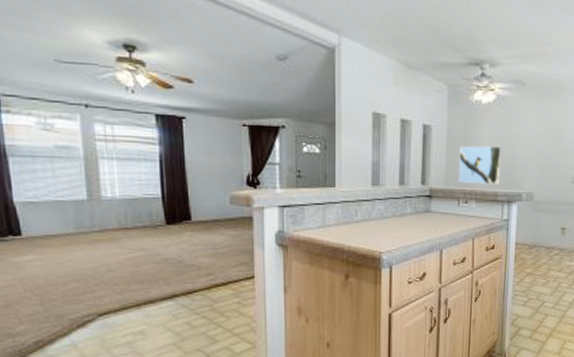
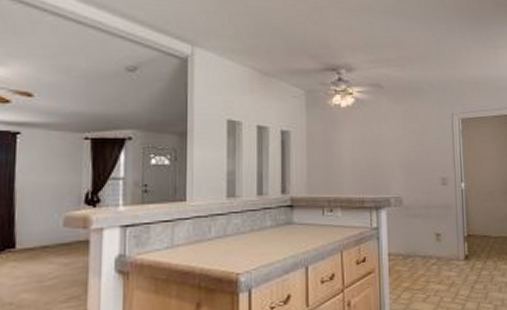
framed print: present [458,145,502,185] -> none [320,149,365,191]

